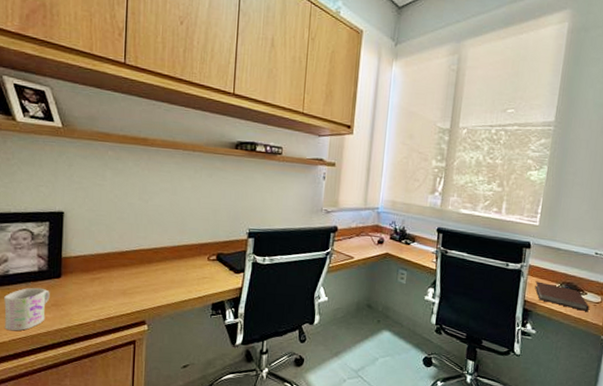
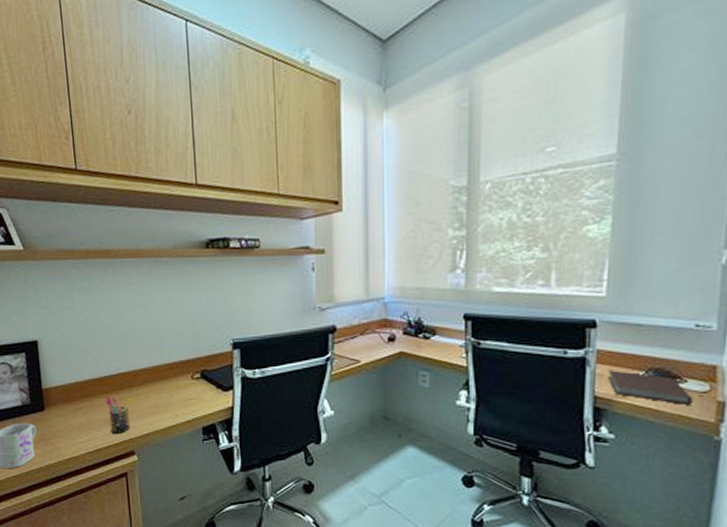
pen holder: none [124,269,149,305] -> present [106,396,131,435]

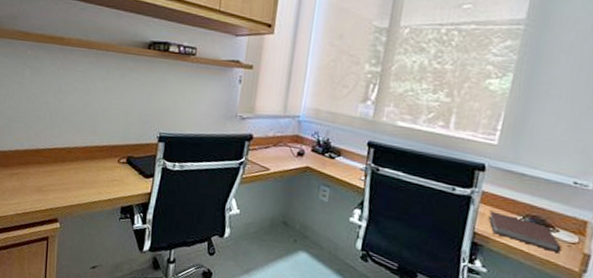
pen holder: present [106,396,131,435] -> none [39,166,62,202]

